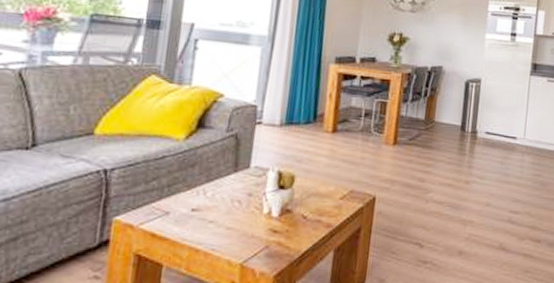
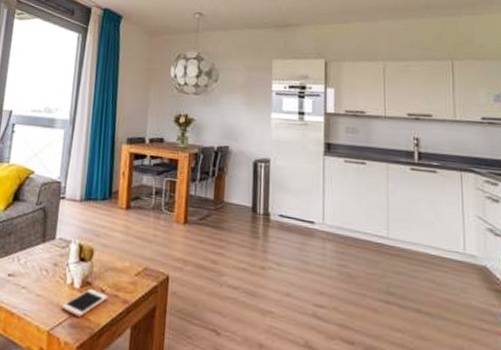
cell phone: none [257,216,310,246] -> present [62,288,108,317]

